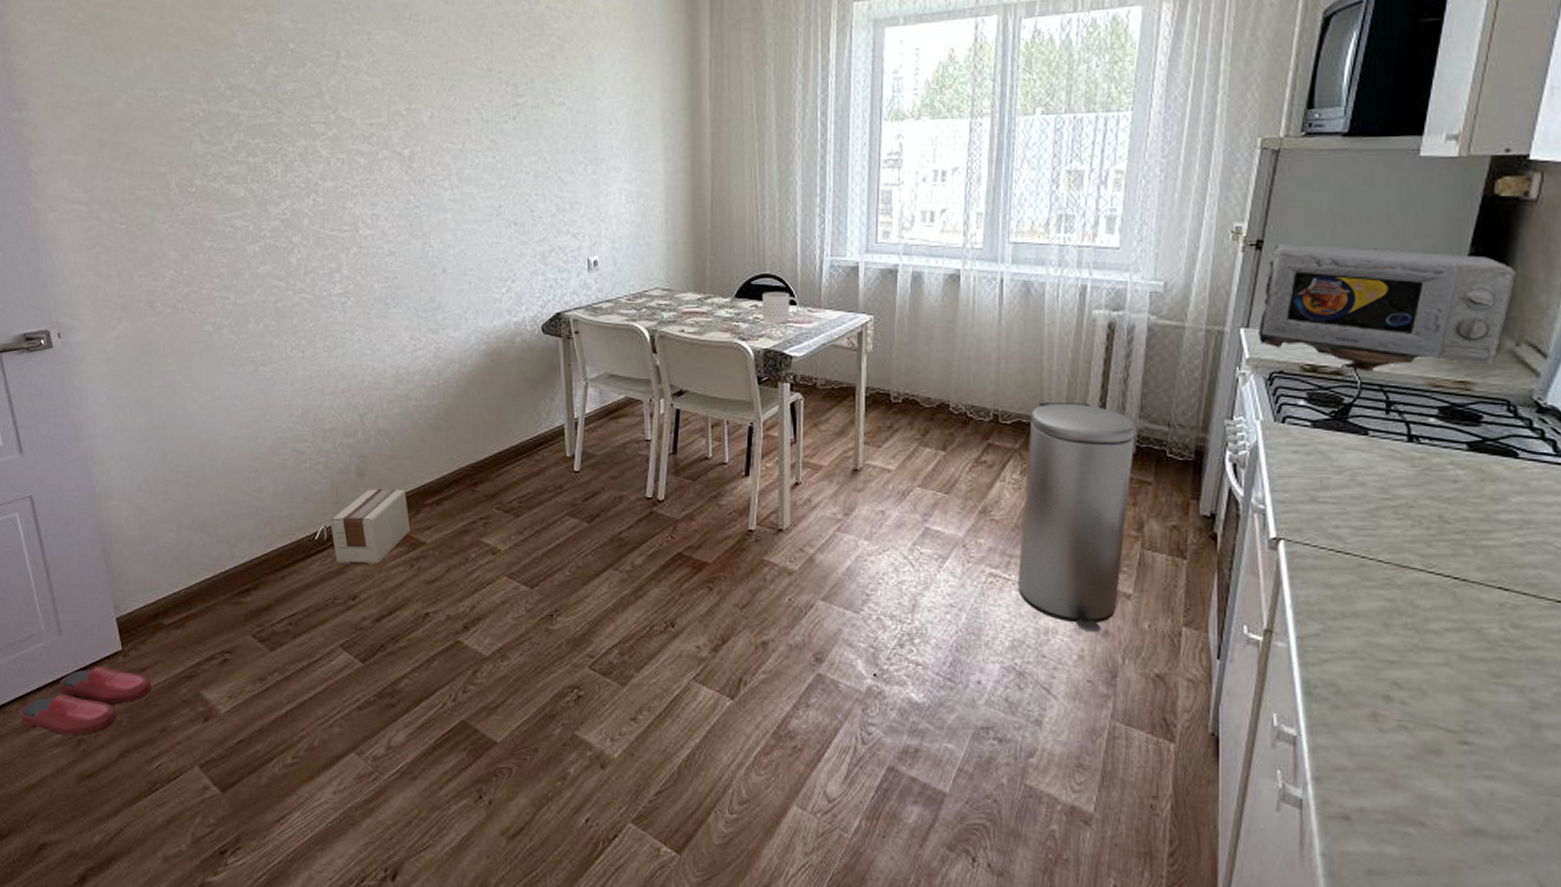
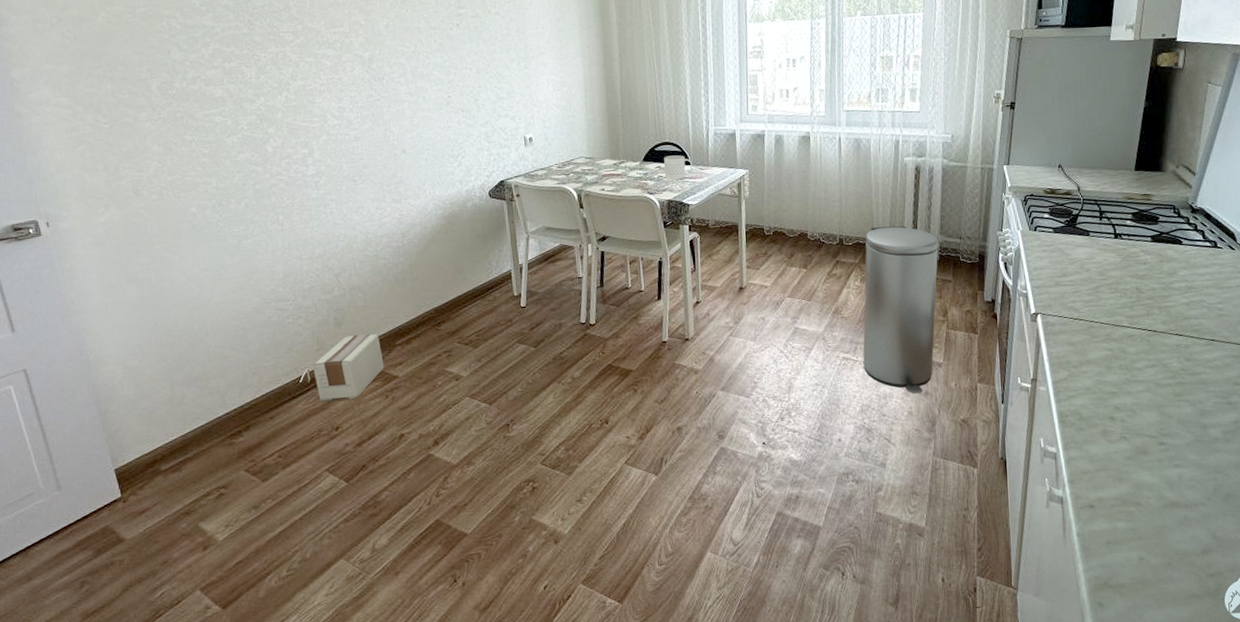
slippers: present [20,666,152,736] -> none [21,513,152,580]
microwave: present [1258,243,1515,371] -> none [1015,104,1173,191]

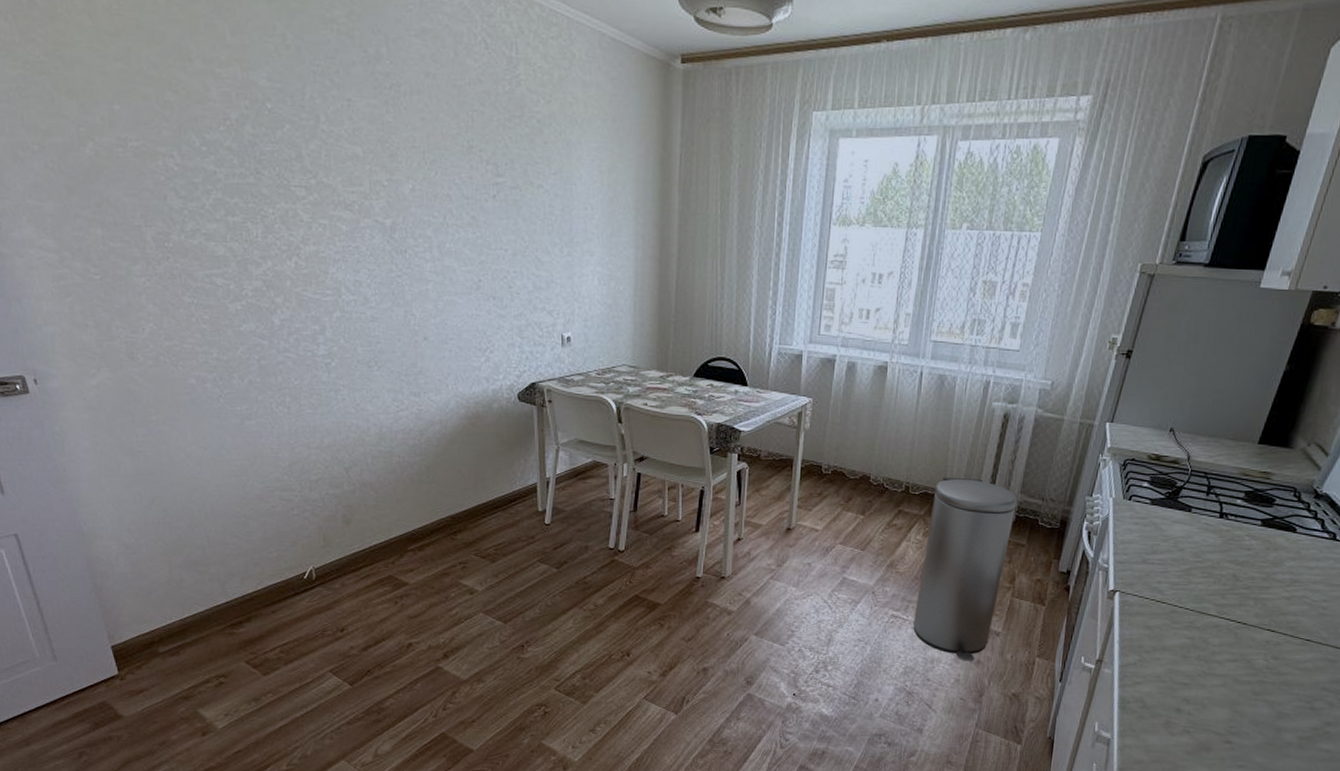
box: present [313,333,385,402] -> none [318,534,395,603]
mug: present [664,155,693,180] -> none [716,373,750,402]

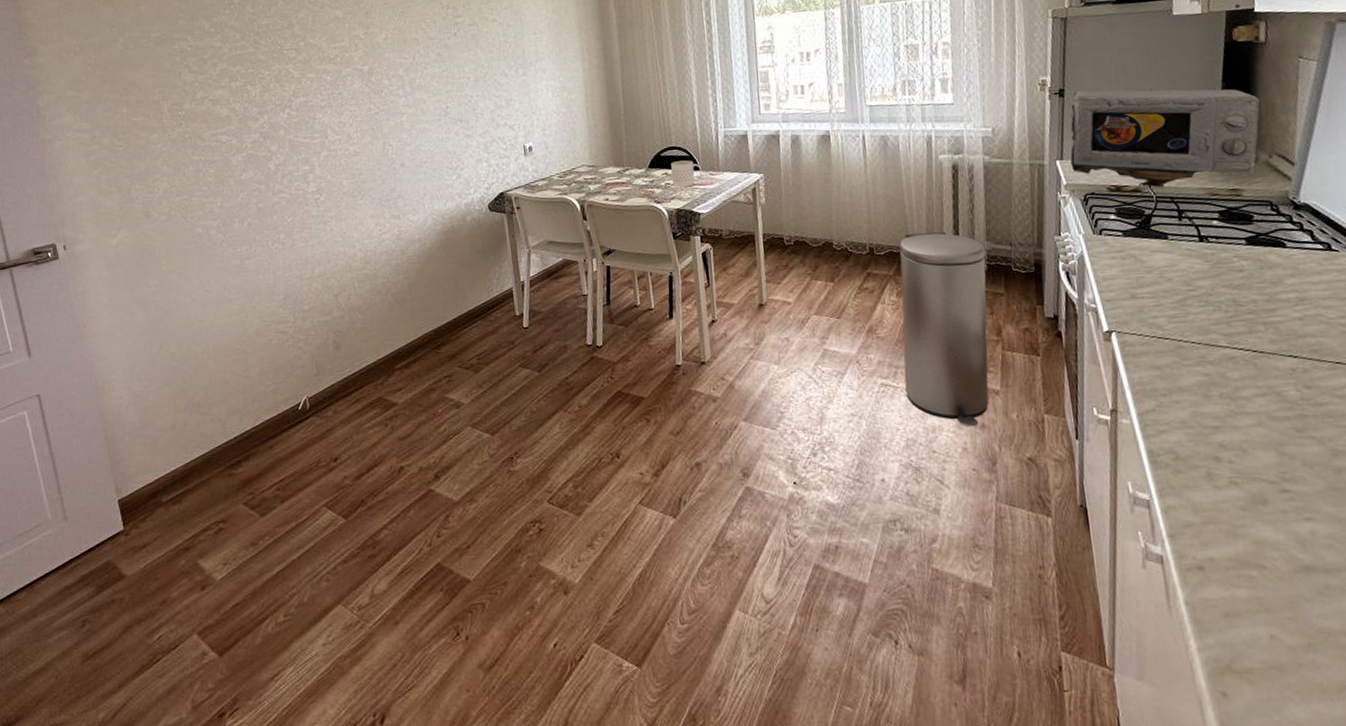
mug: none [716,373,750,402] -> present [671,160,702,188]
microwave: none [1119,354,1316,461] -> present [1070,88,1260,187]

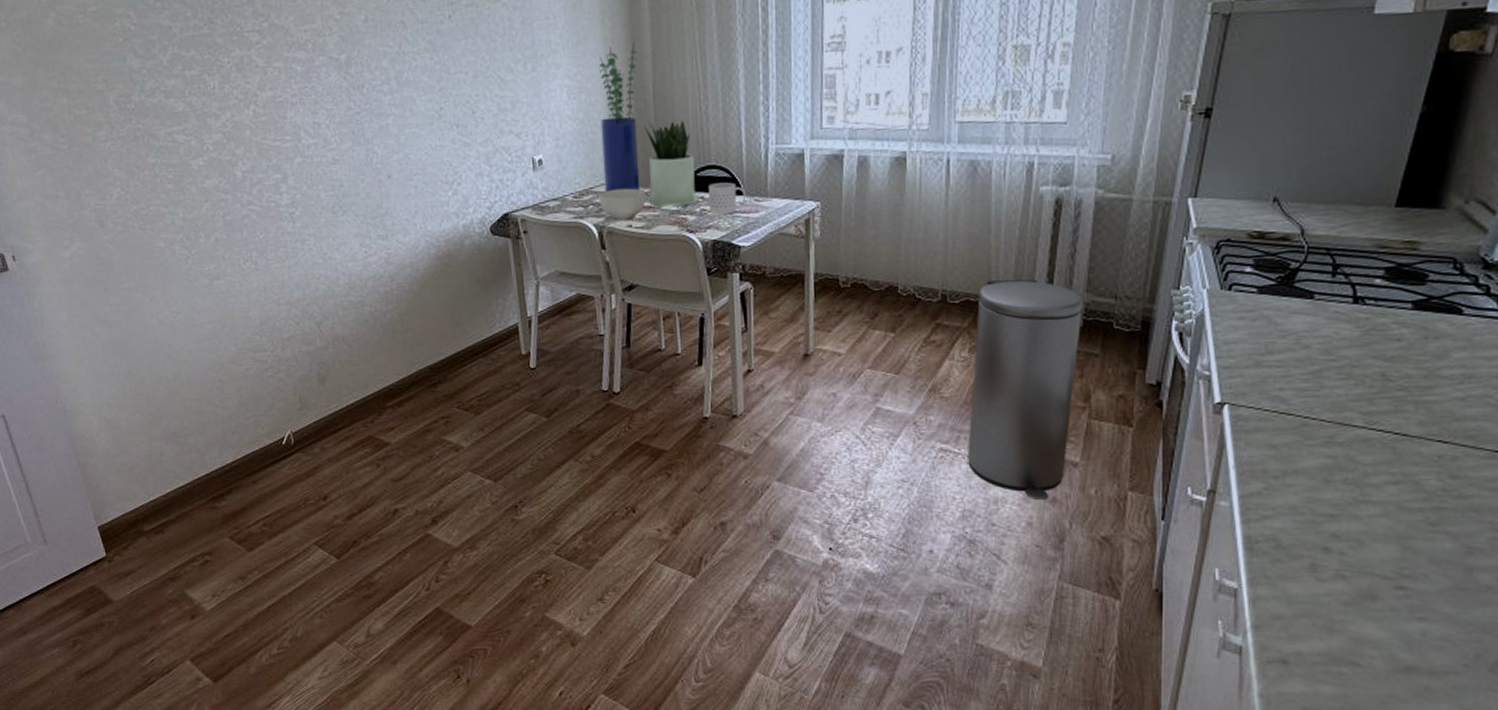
vase: none [577,50,615,172] -> present [599,42,640,193]
bowl: none [579,167,620,195] -> present [598,188,647,220]
planter: none [616,111,664,183] -> present [644,120,700,208]
microwave: present [1070,88,1260,187] -> none [1206,110,1467,235]

